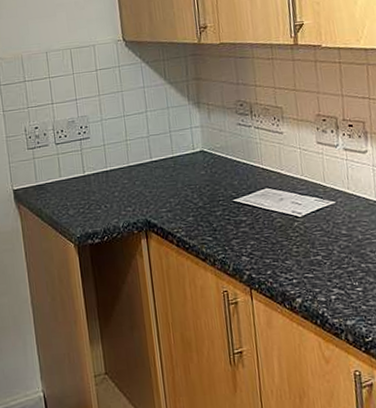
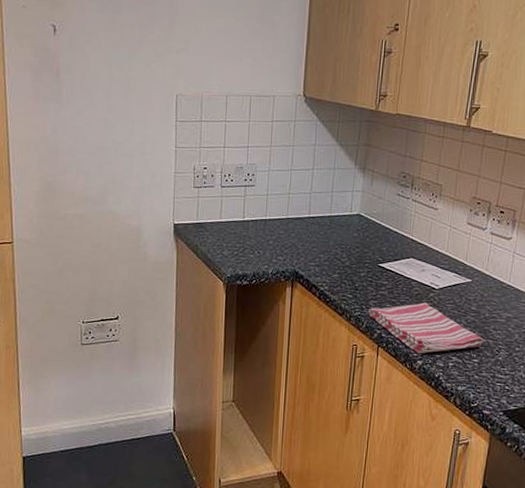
dish towel: none [231,233,363,291] -> present [368,302,484,354]

